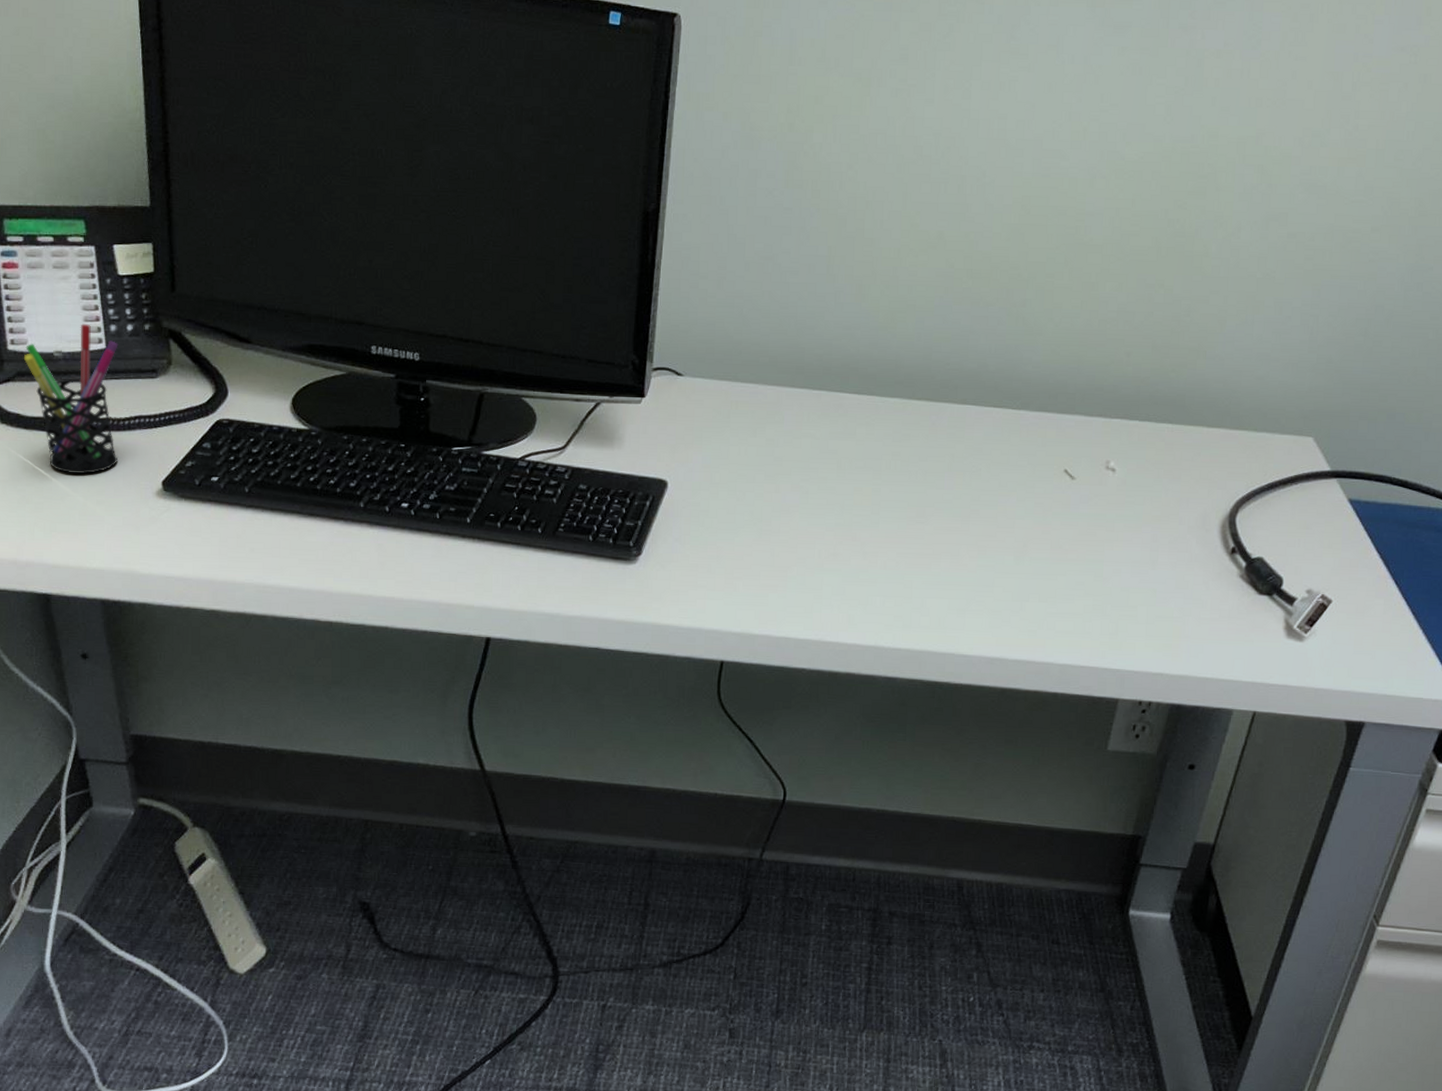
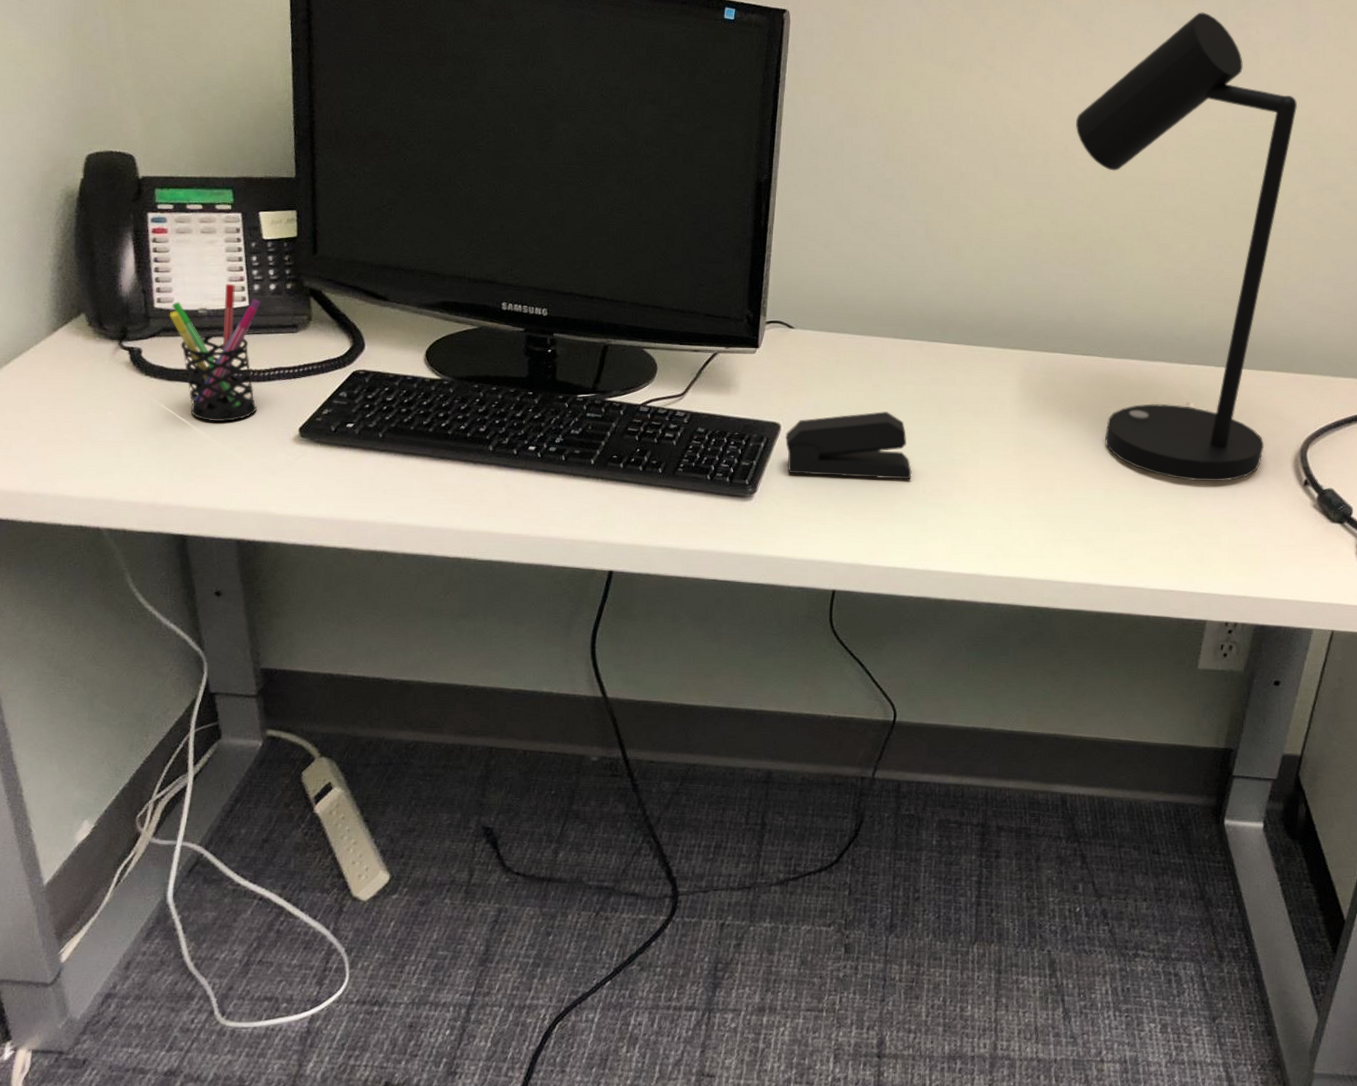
stapler: none [672,468,807,543] -> present [785,411,912,480]
desk lamp: none [995,14,1245,548] -> present [1076,12,1298,481]

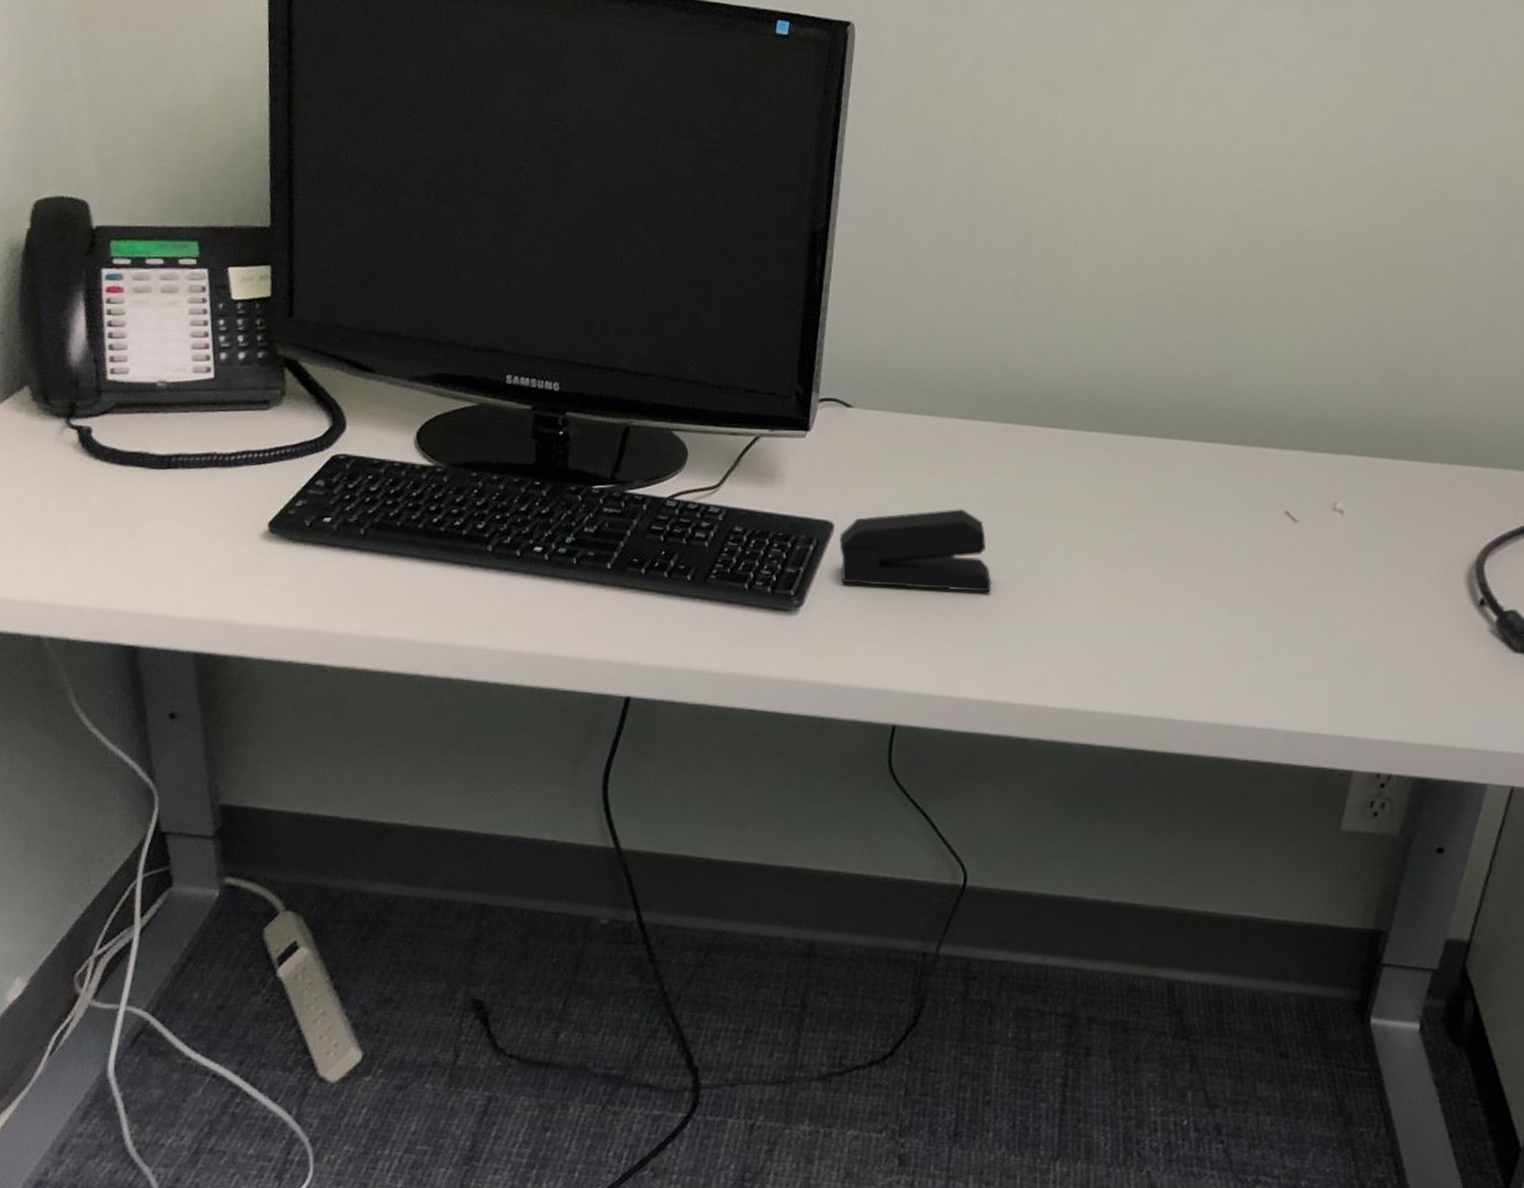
pen holder: present [170,283,261,422] -> none [124,351,228,514]
desk lamp: present [1076,12,1298,481] -> none [1202,19,1481,599]

